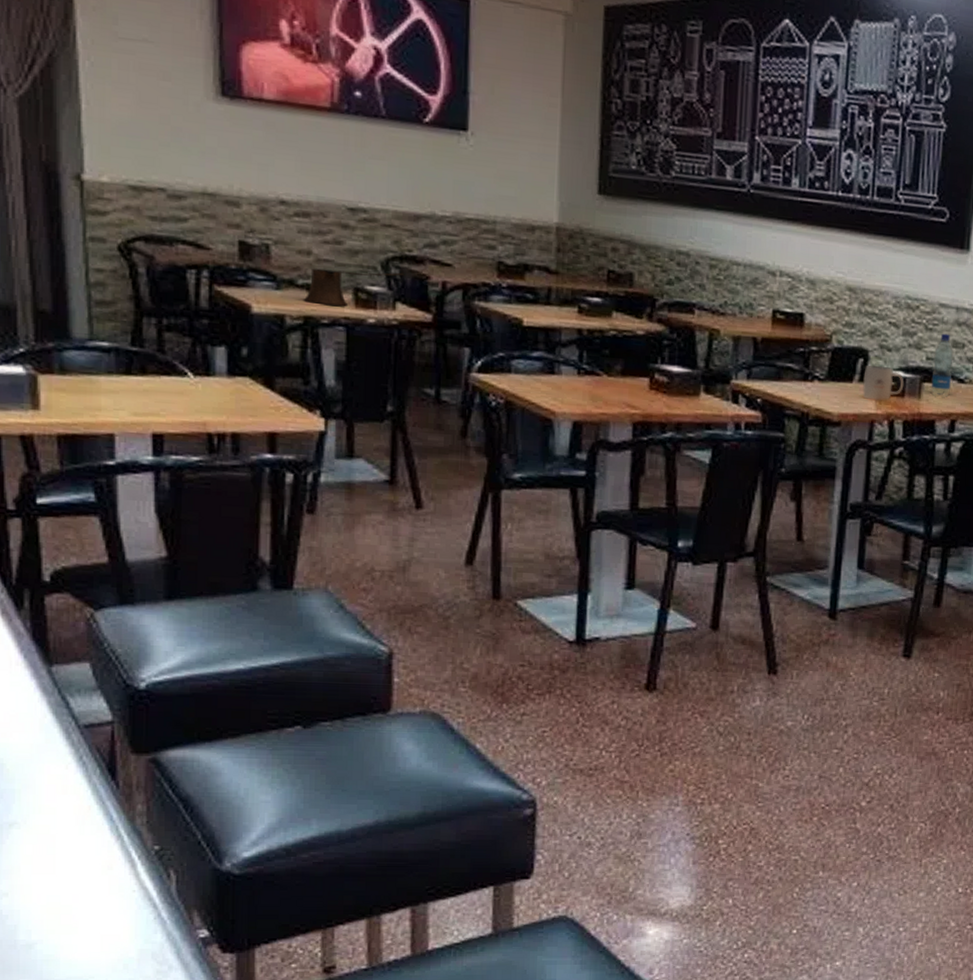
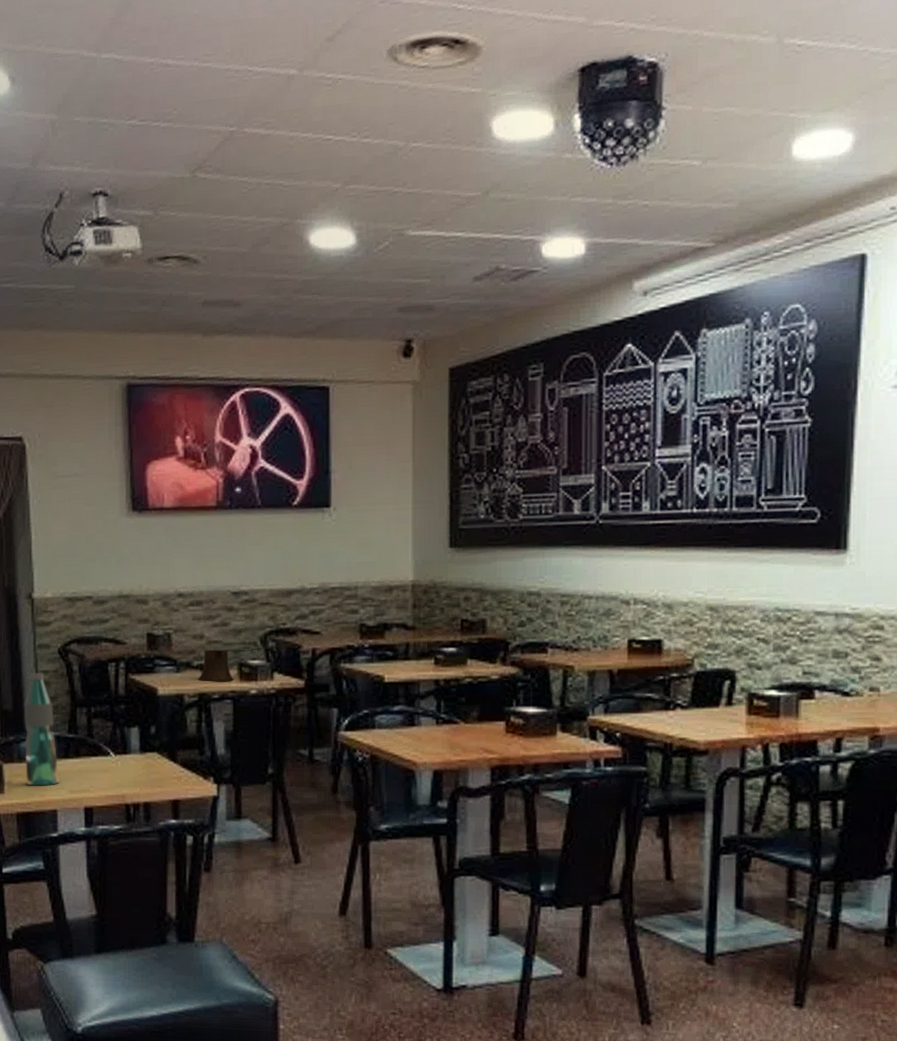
water bottle: none [68,269,119,405] -> present [24,672,60,786]
mug: present [862,365,904,402] -> none [731,686,778,724]
bottle: present [930,333,954,398] -> none [810,644,835,715]

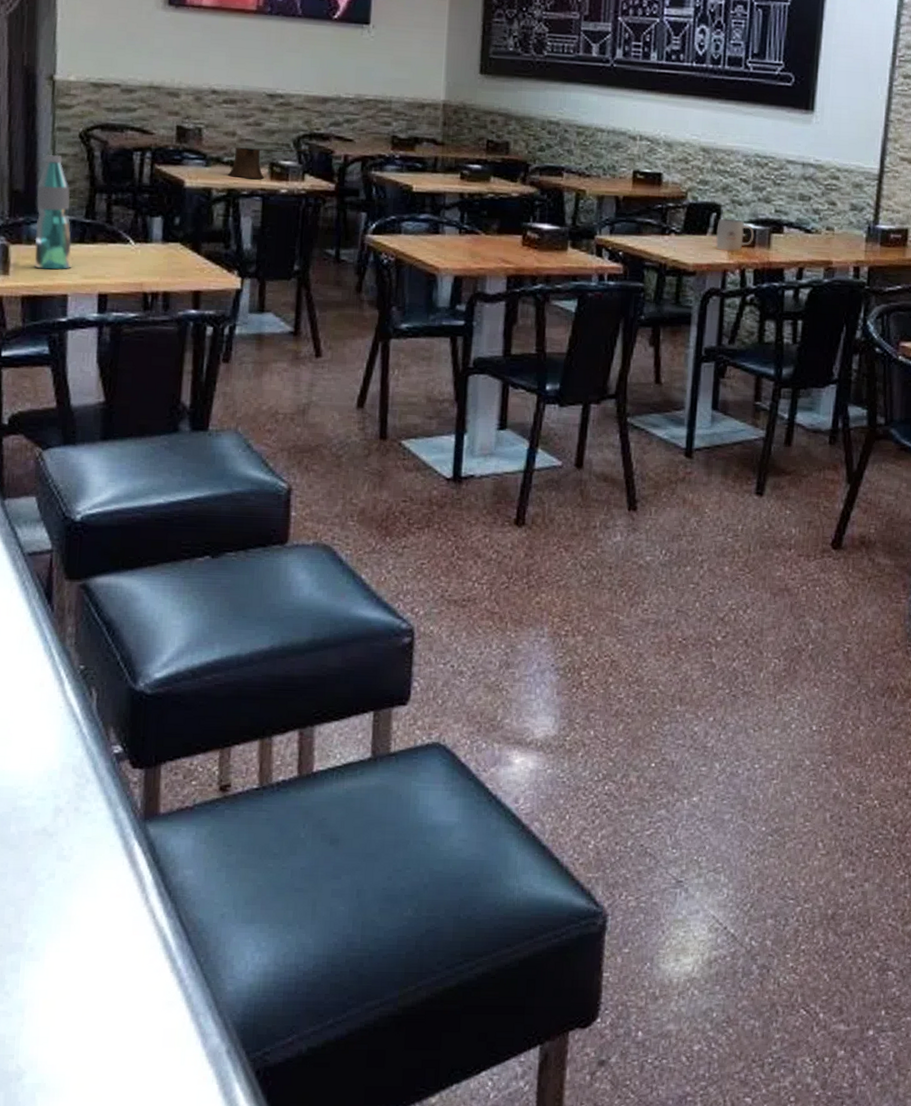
mug: none [731,686,778,724] -> present [715,218,755,252]

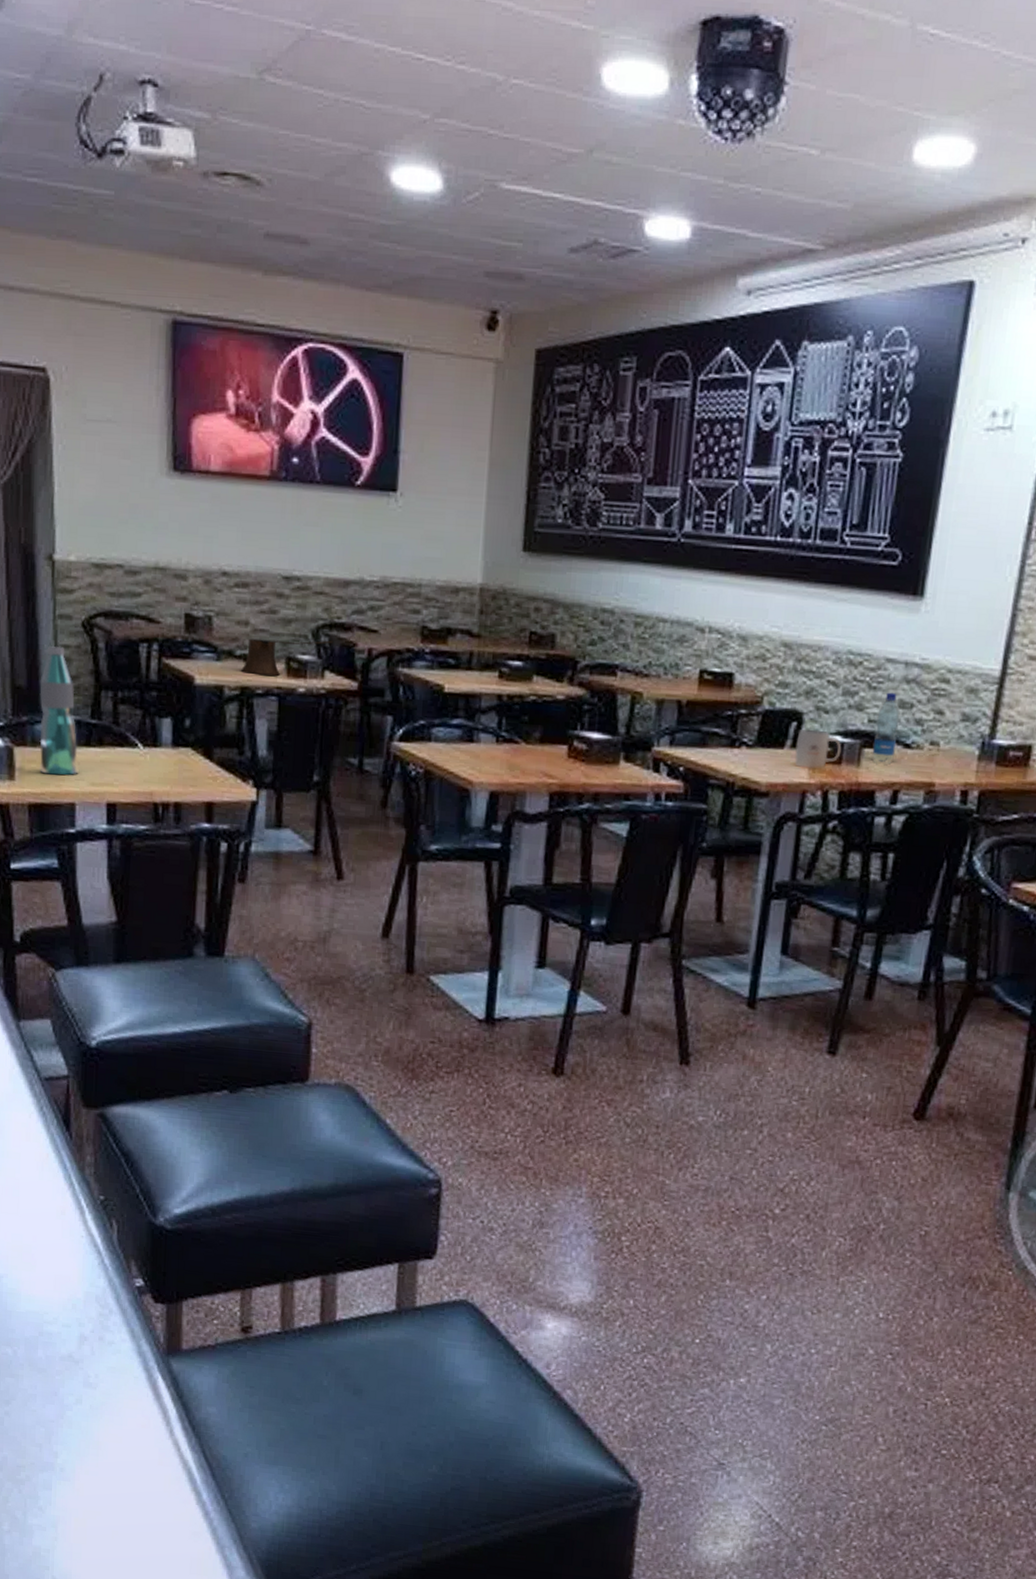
bottle: none [779,188,801,248] -> present [871,692,900,766]

